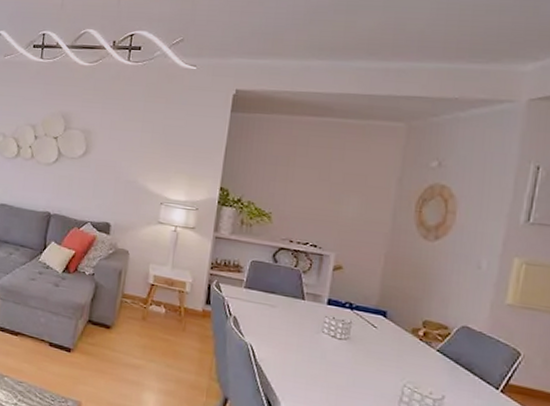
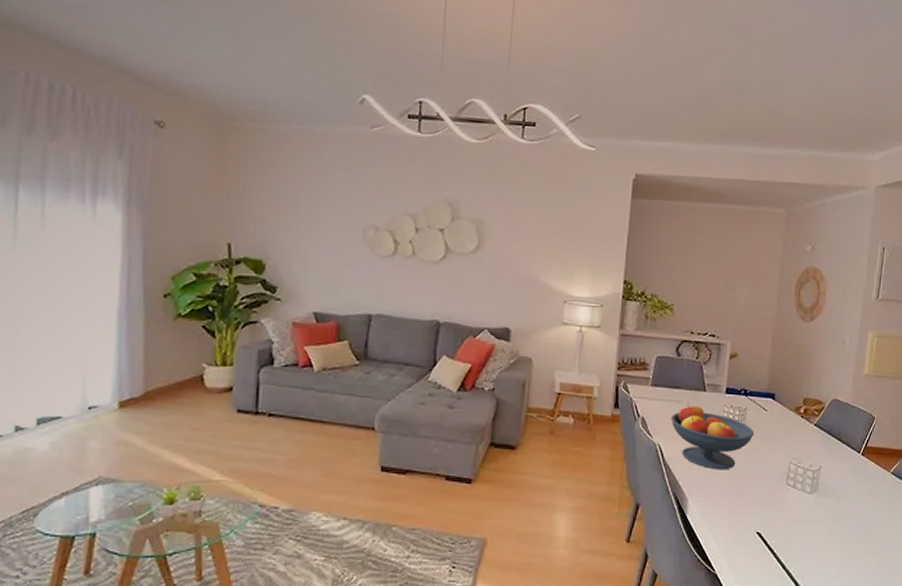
fruit bowl: none [264,309,360,381] -> present [670,403,754,470]

